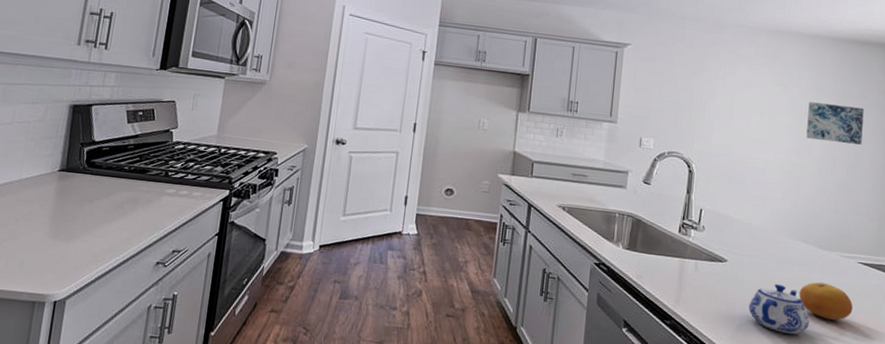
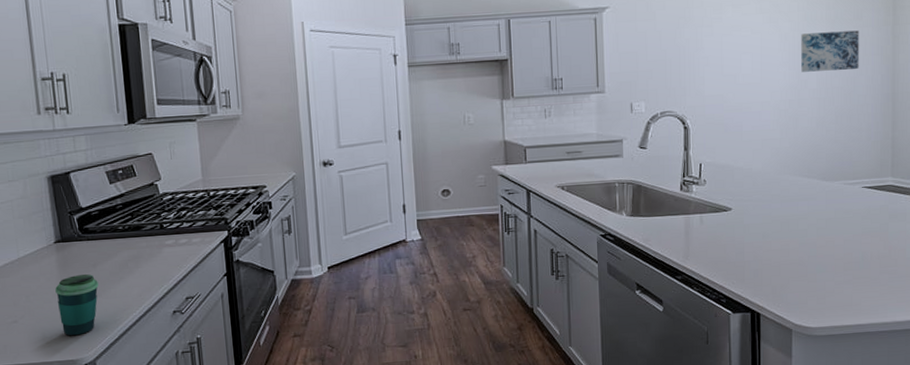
cup: none [42,207,90,270] -> present [55,274,98,336]
teapot: present [748,284,810,335] -> none [757,222,818,268]
fruit: present [799,282,853,321] -> none [805,212,859,247]

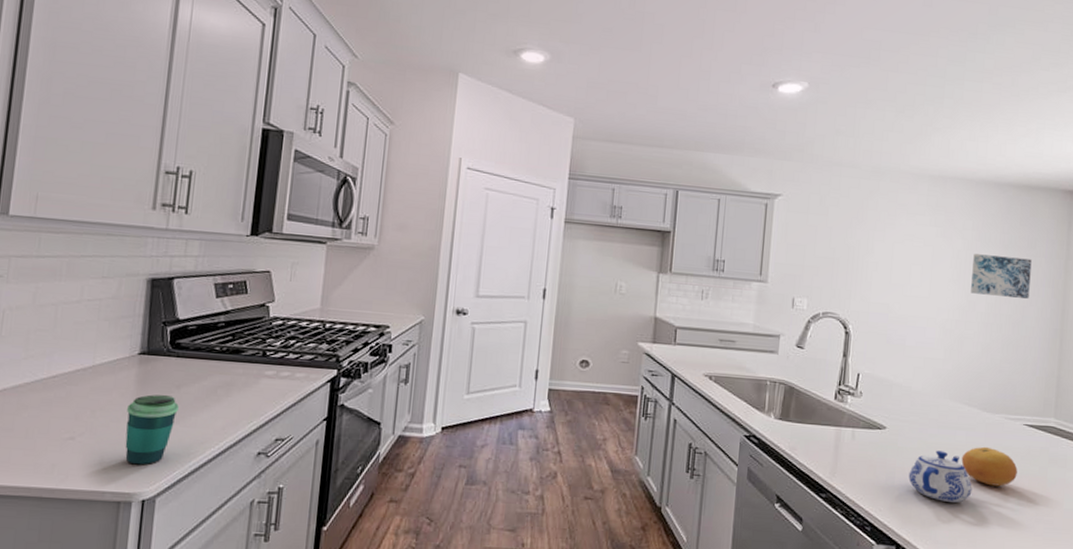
teapot: none [757,222,818,268] -> present [908,450,972,503]
fruit: none [805,212,859,247] -> present [961,446,1018,486]

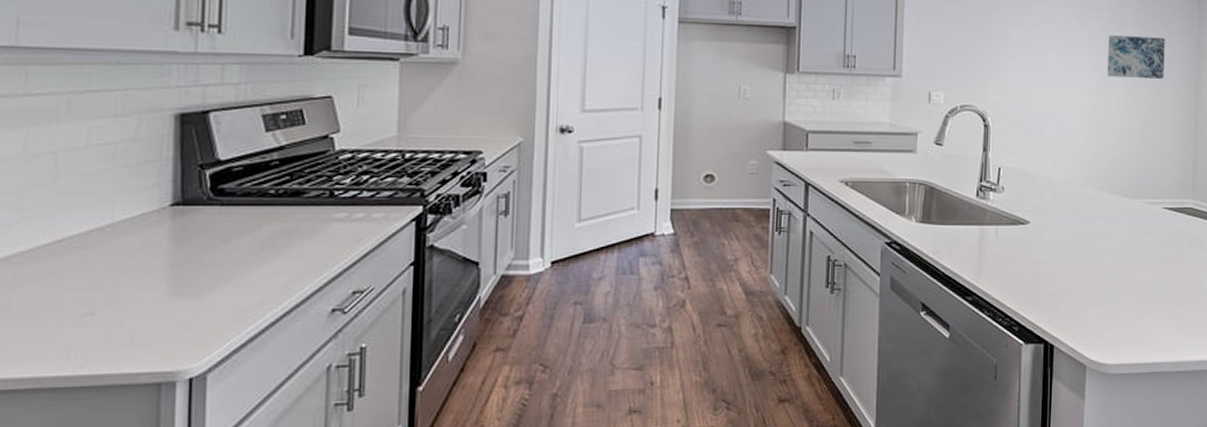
cup: present [125,394,179,465] -> none [161,252,228,338]
teapot: present [908,450,972,503] -> none [1053,241,1116,294]
fruit: present [961,446,1018,486] -> none [1104,233,1159,273]

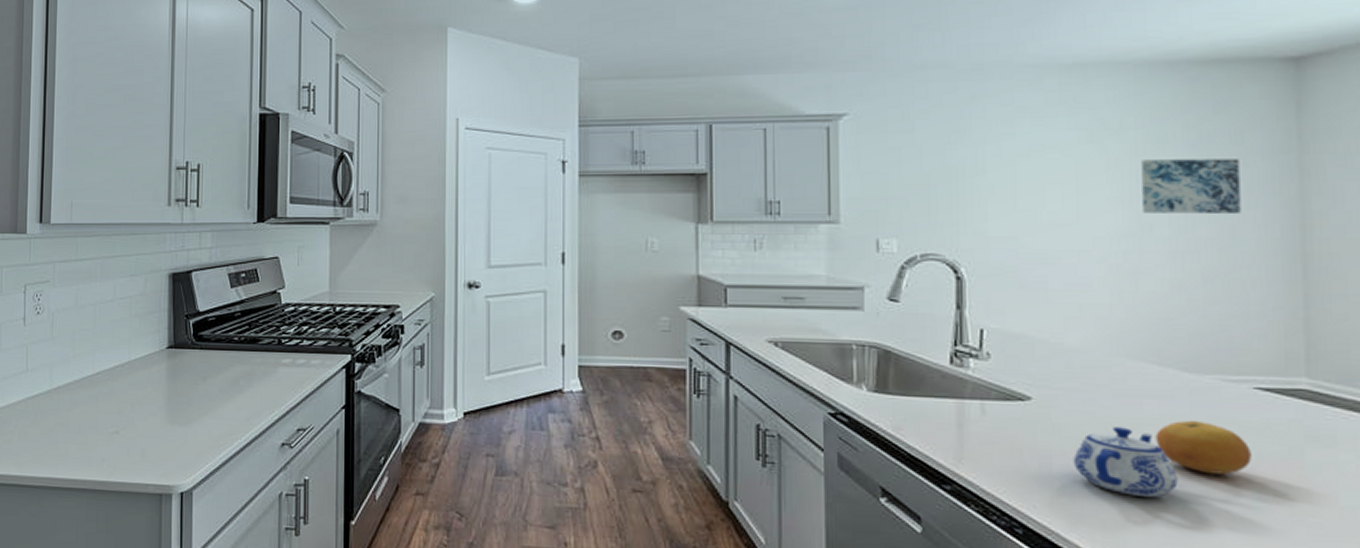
teapot: none [1053,241,1116,294] -> present [1073,427,1178,497]
fruit: none [1104,233,1159,273] -> present [1155,420,1252,475]

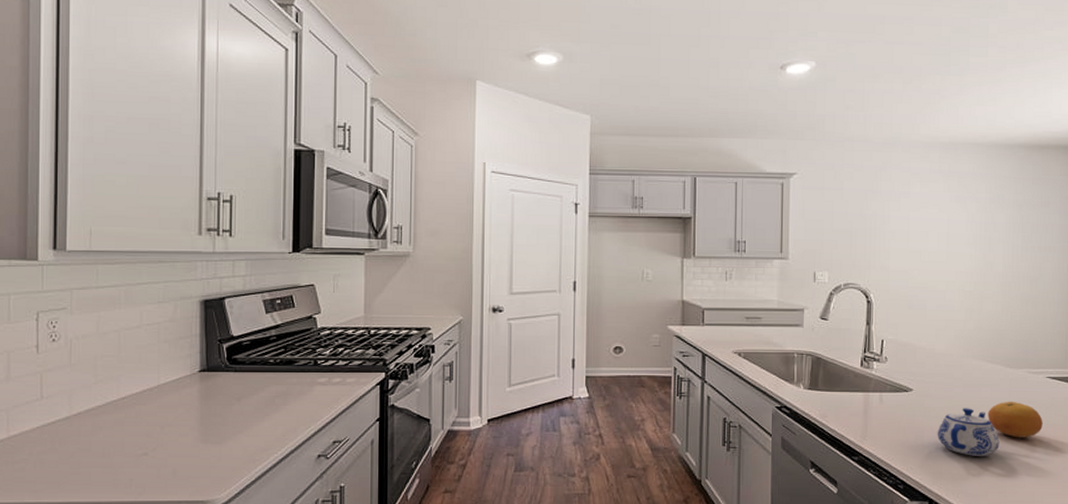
wall art: present [1141,159,1241,213] -> none [987,216,1046,255]

